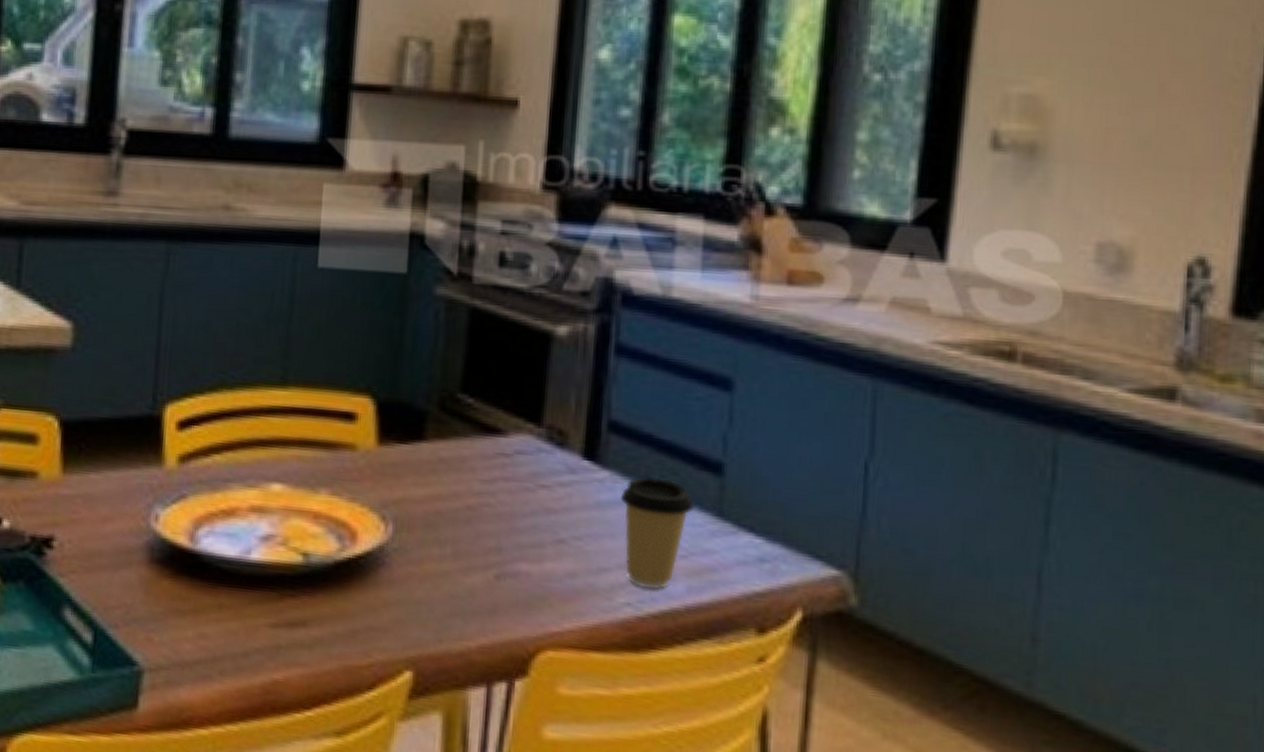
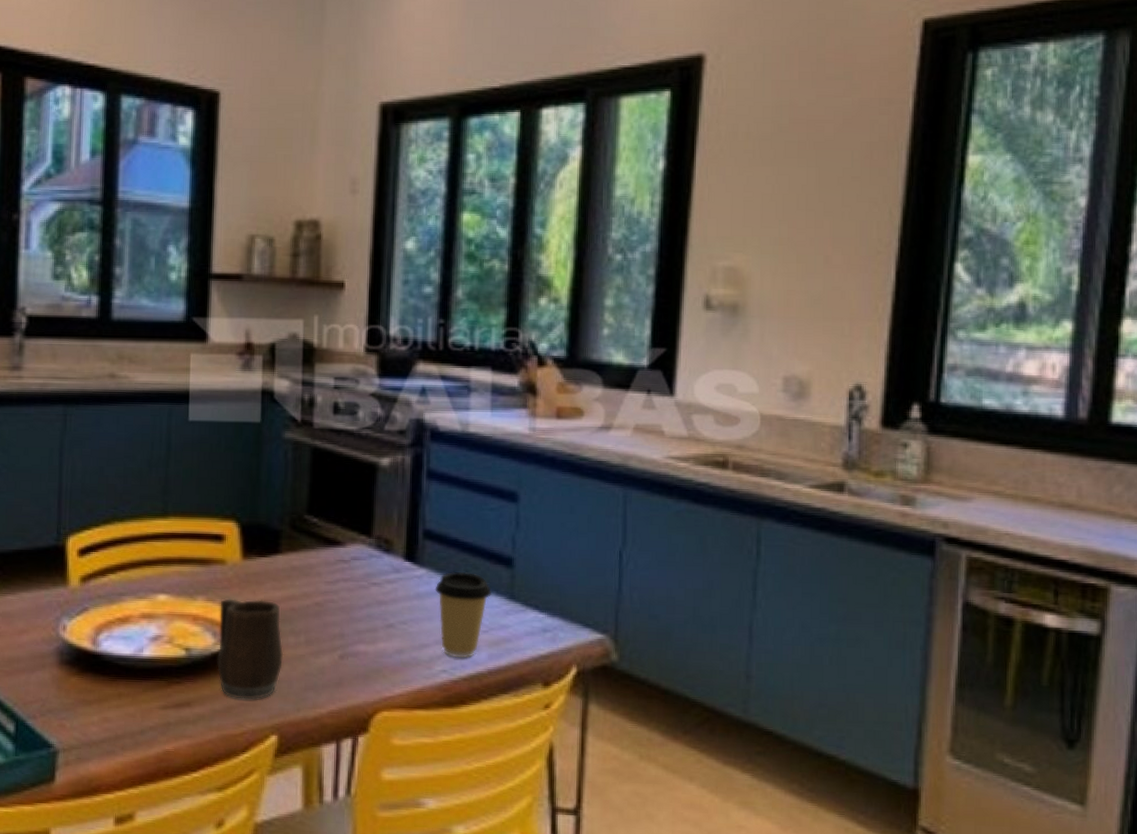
mug: none [341,493,425,624] -> present [217,598,284,700]

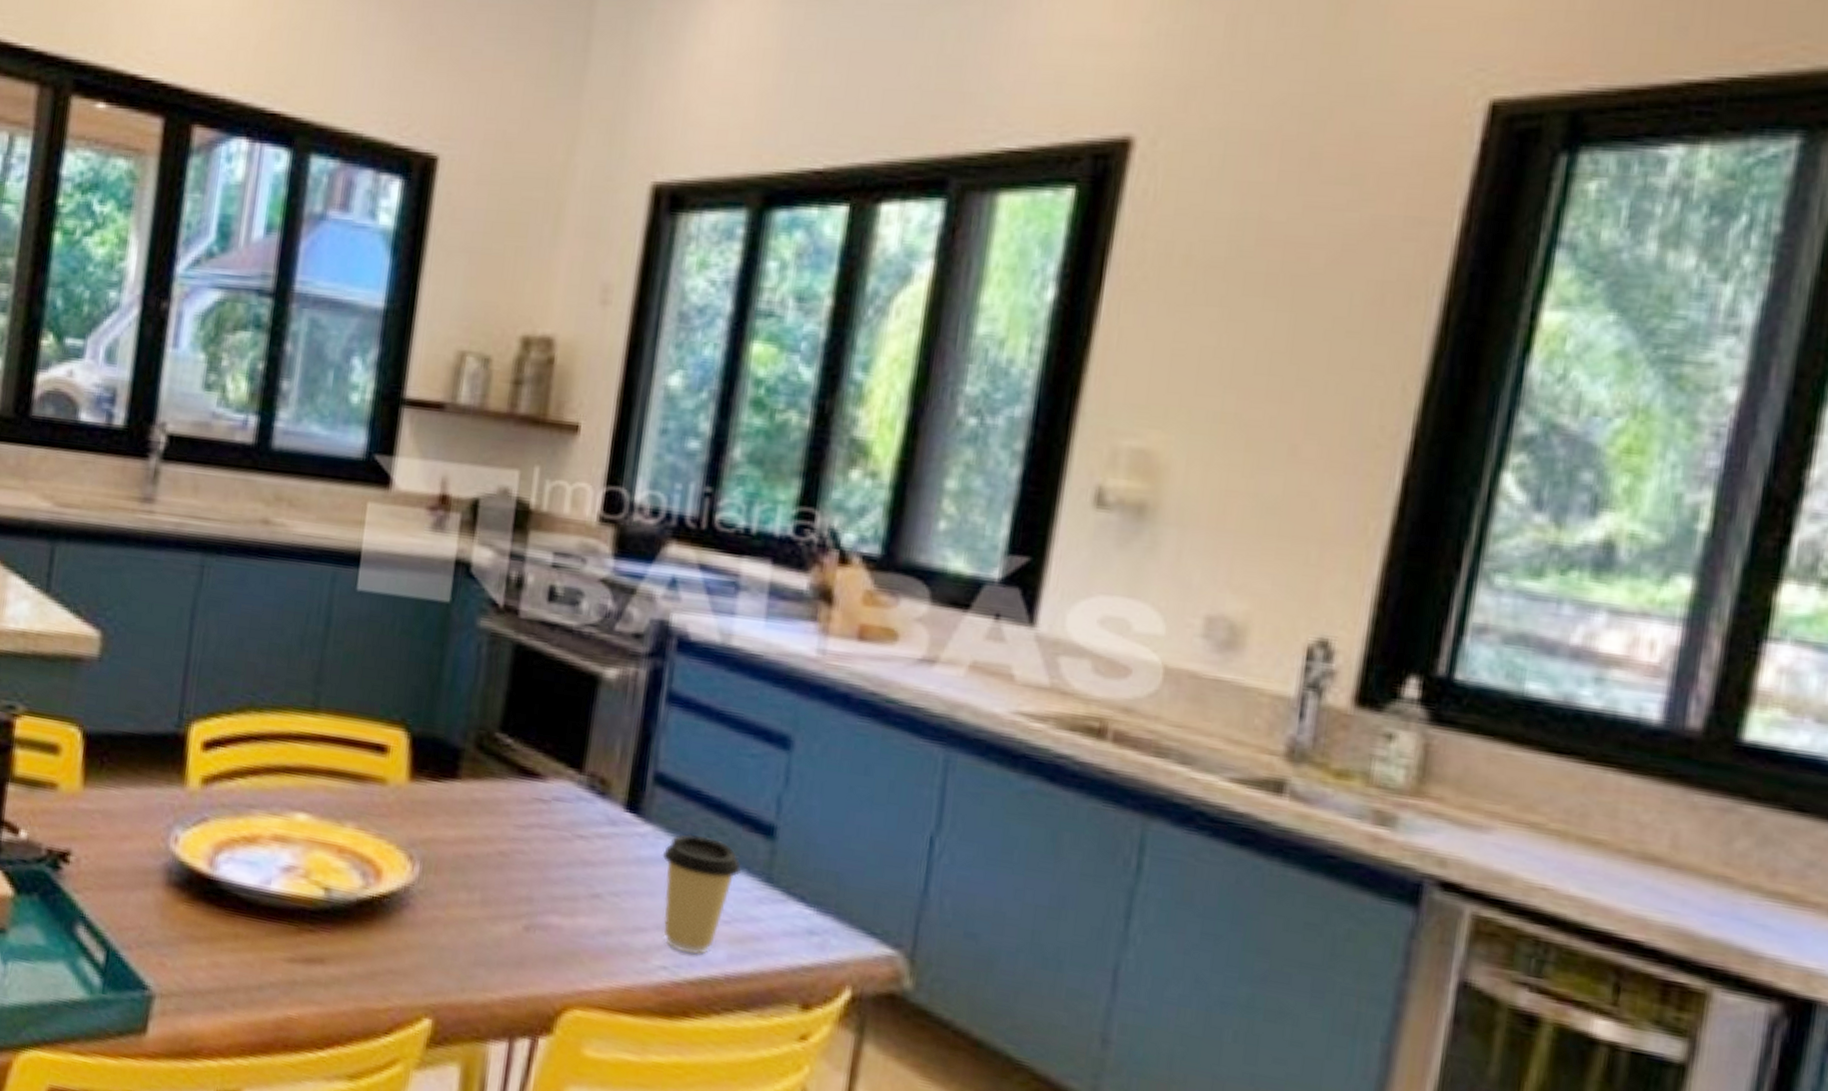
mug: present [217,598,284,700] -> none [362,829,452,968]

